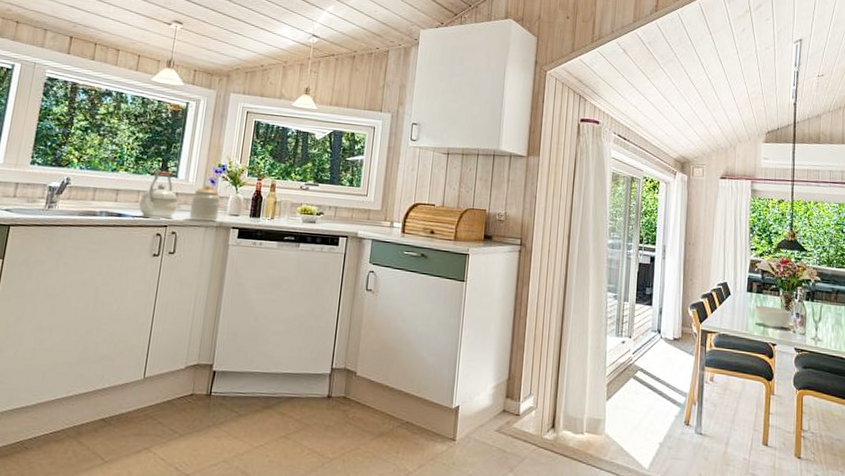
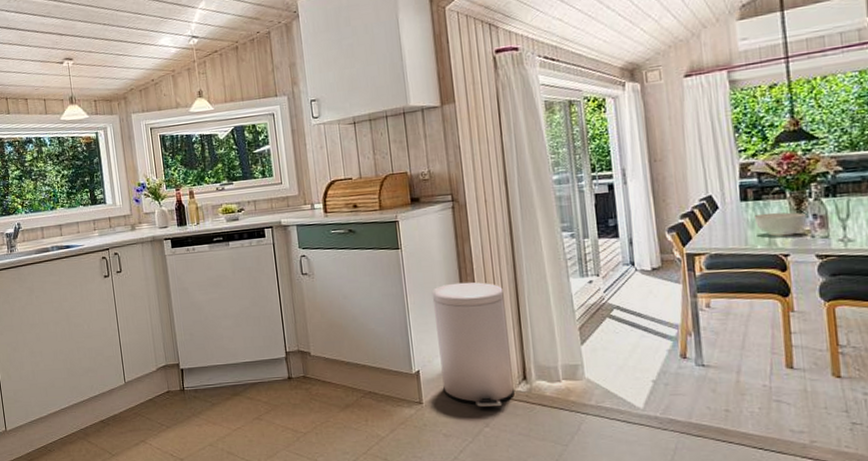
kettle: present [138,169,179,219] -> none [80,199,114,245]
jar: present [188,184,221,222] -> none [122,204,150,239]
pedal bin: none [478,323,549,453] -> present [431,281,514,408]

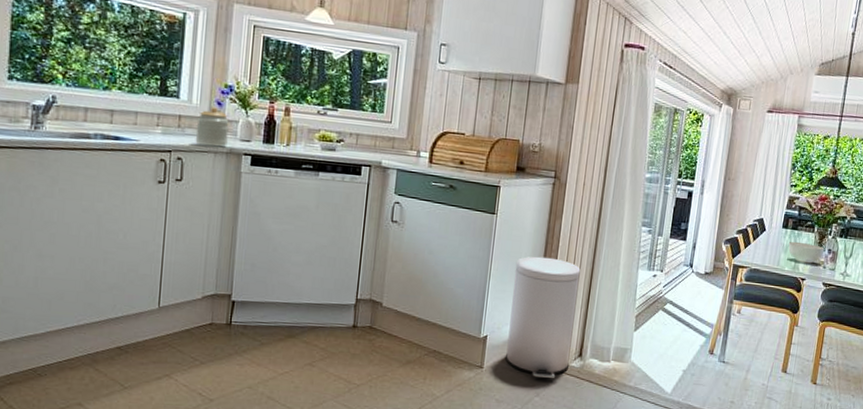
jar: none [122,204,150,239] -> present [195,107,229,147]

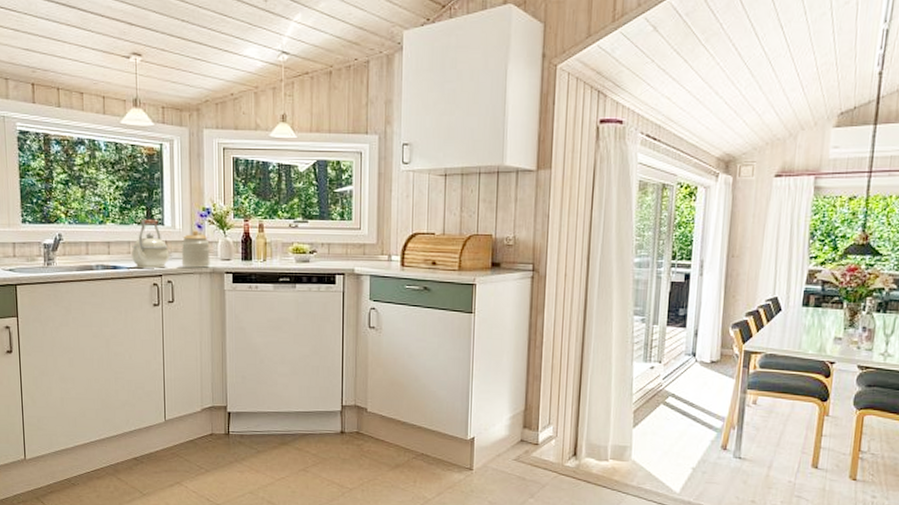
kettle: none [137,89,183,144] -> present [131,218,170,269]
pedal bin: present [506,256,581,379] -> none [495,354,568,480]
bowl: present [788,241,825,264] -> none [811,320,858,345]

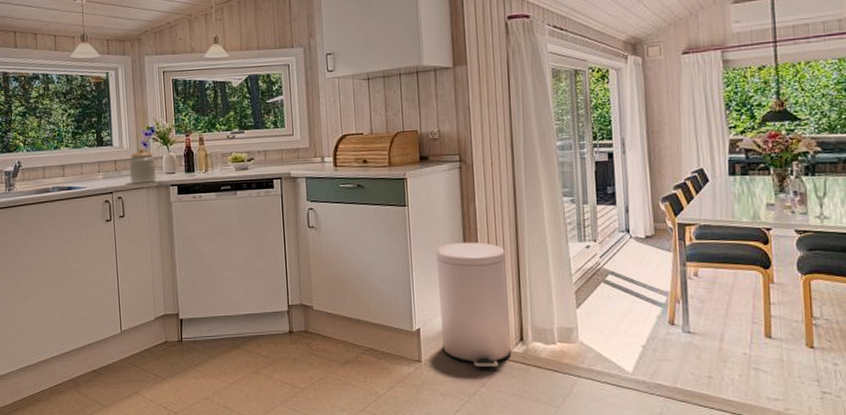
kettle: present [131,218,170,269] -> none [83,140,119,188]
pedal bin: none [495,354,568,480] -> present [435,242,511,368]

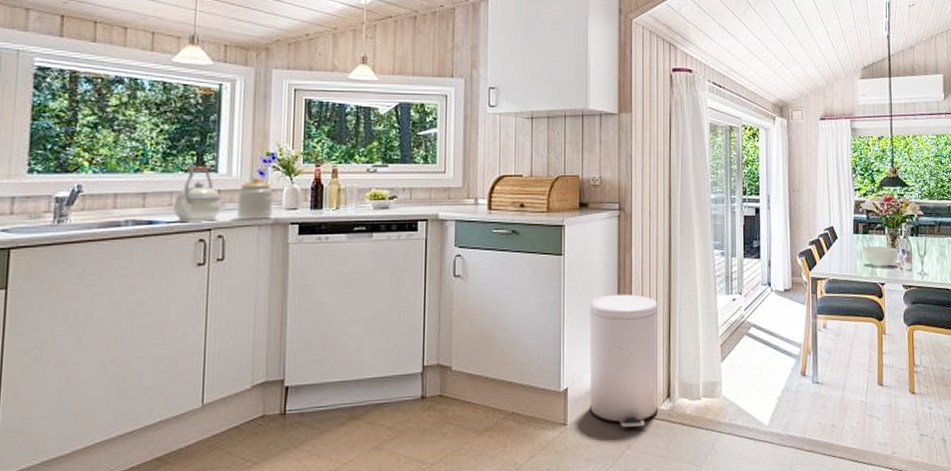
kettle: none [83,140,119,188] -> present [172,165,223,223]
bowl: none [740,188,788,211] -> present [862,245,898,267]

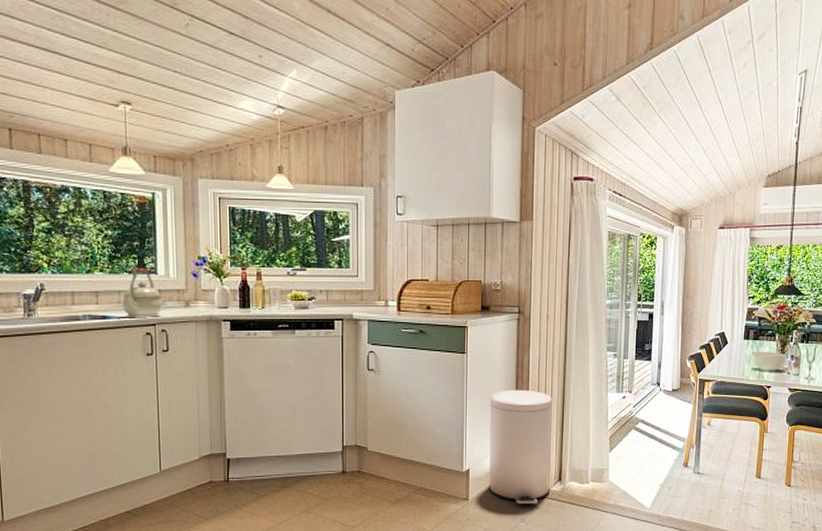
jar: present [236,177,273,219] -> none [175,279,207,316]

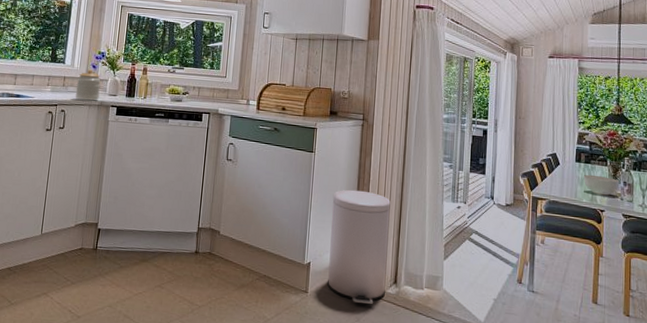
kettle: present [121,267,163,318] -> none [33,57,67,99]
jar: none [175,279,207,316] -> present [75,69,101,101]

